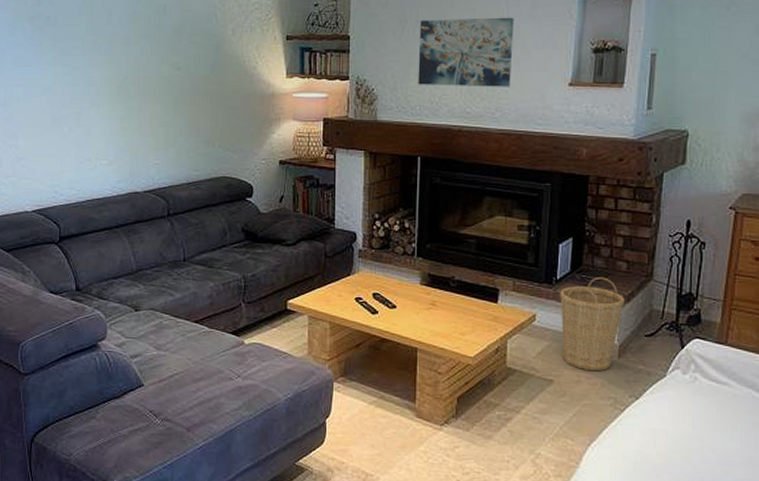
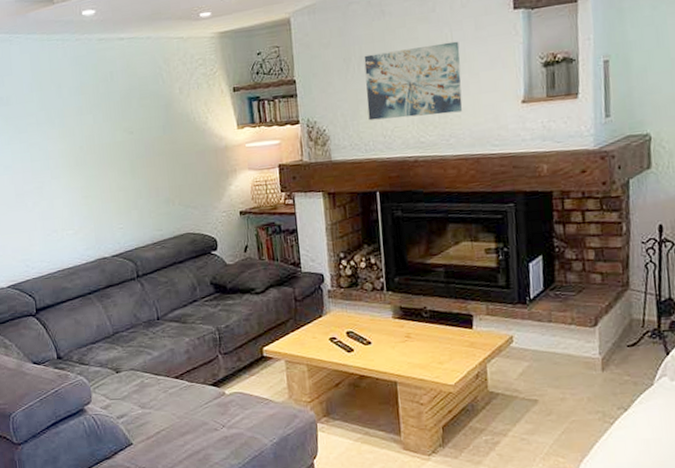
basket: present [560,277,624,372] -> none [535,291,603,387]

